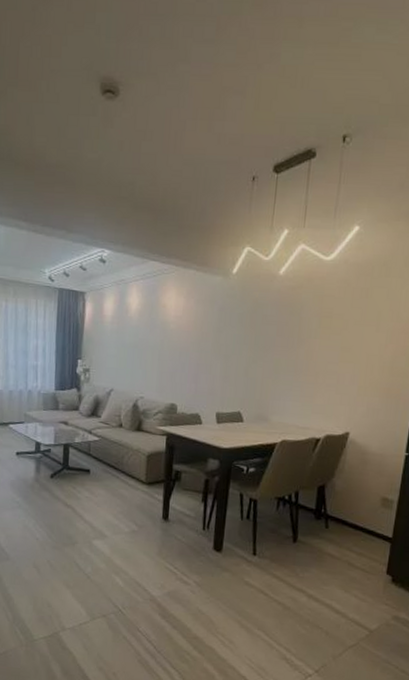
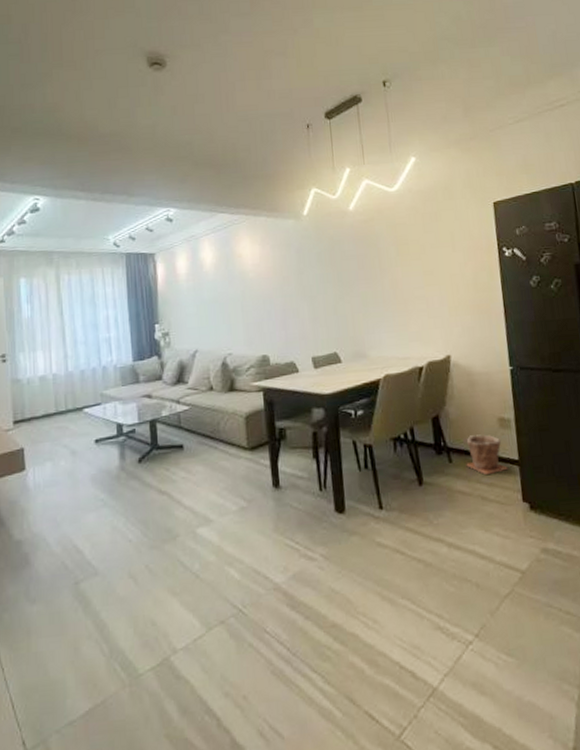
plant pot: none [341,508,381,545] -> present [466,434,509,474]

